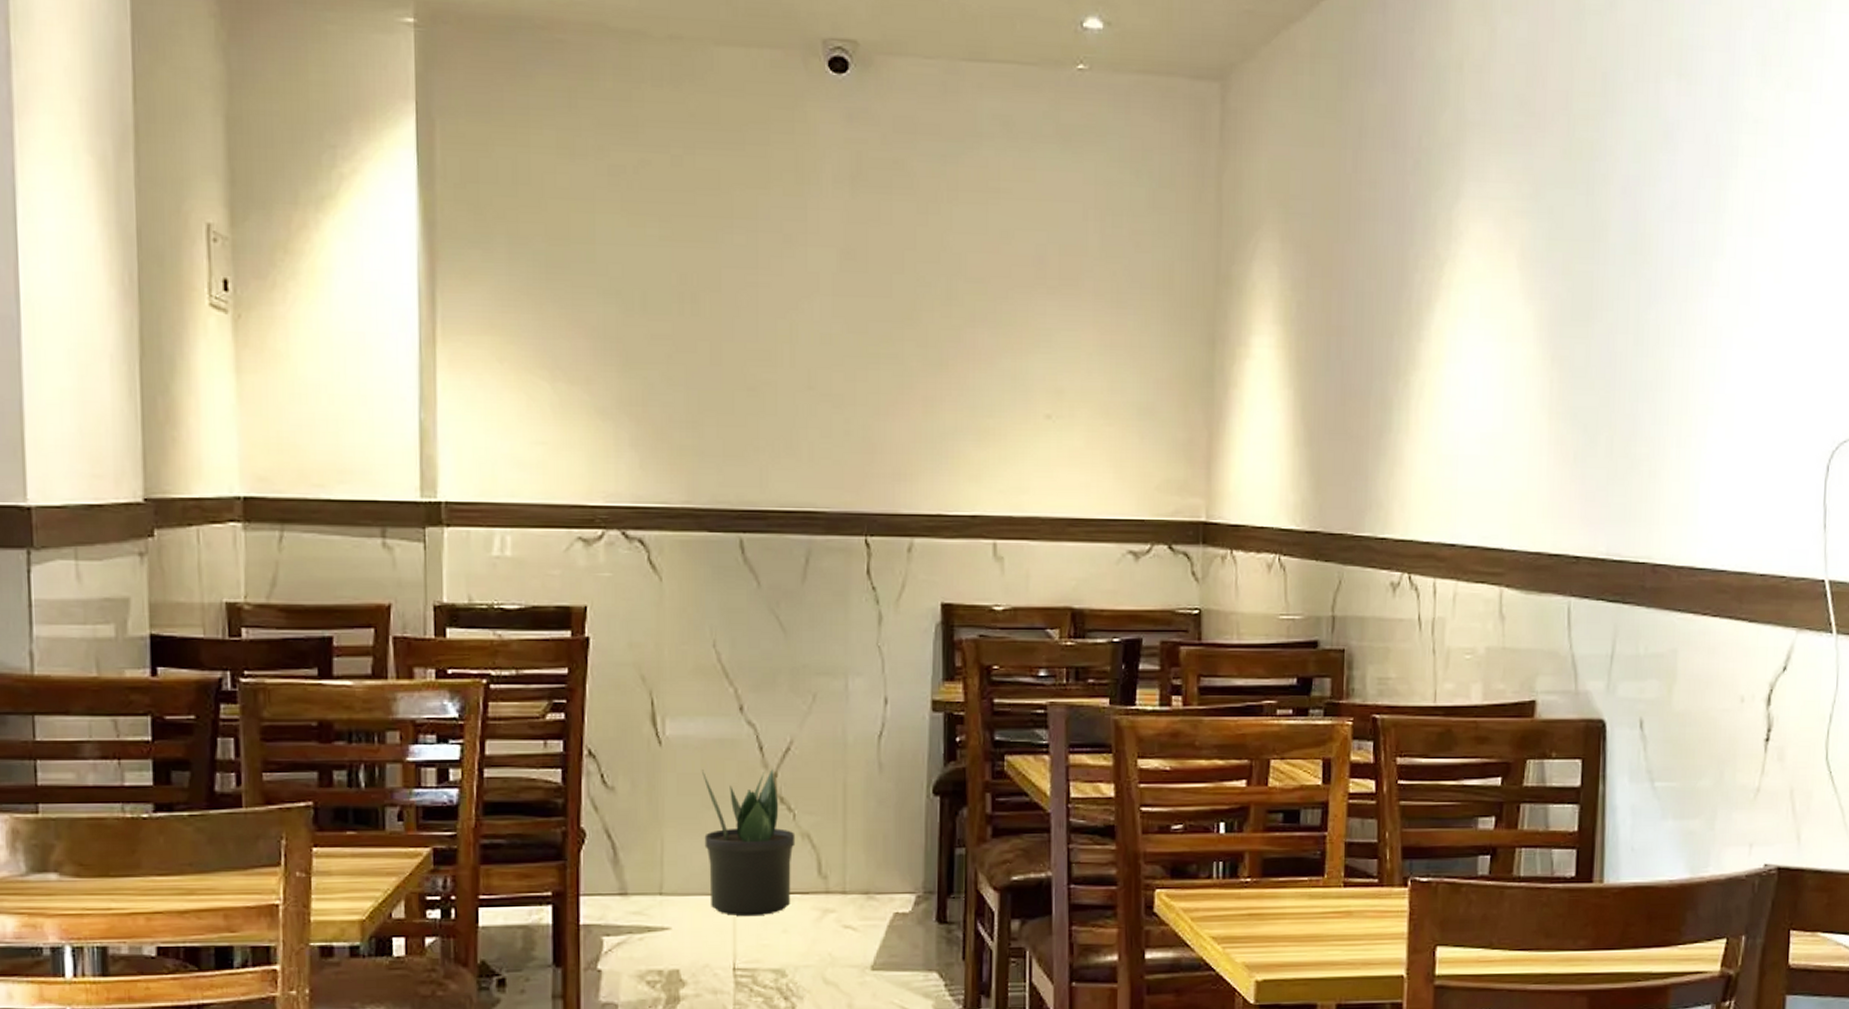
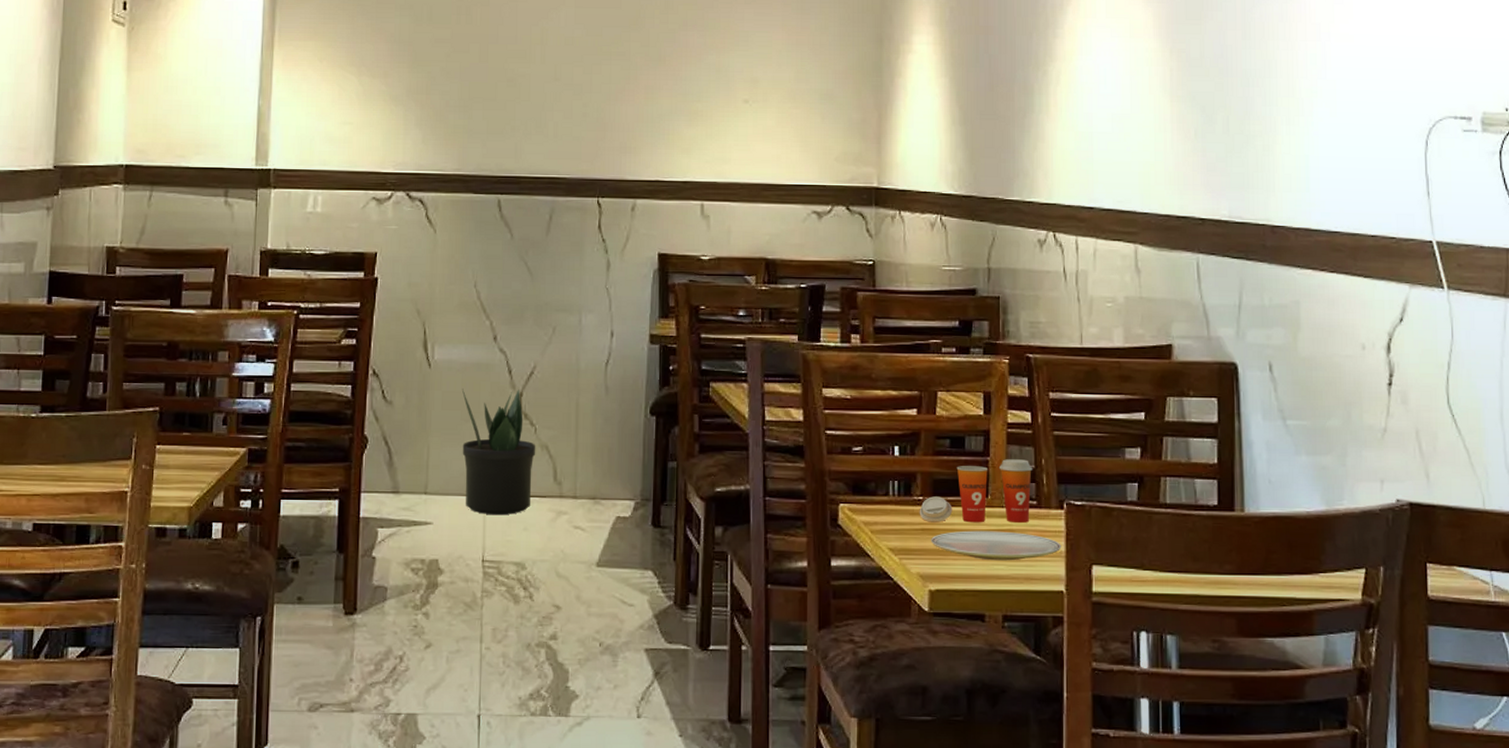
beverage cup: none [1246,833,1376,908] -> present [919,459,1033,524]
plate: none [1258,913,1404,946] -> present [930,530,1062,561]

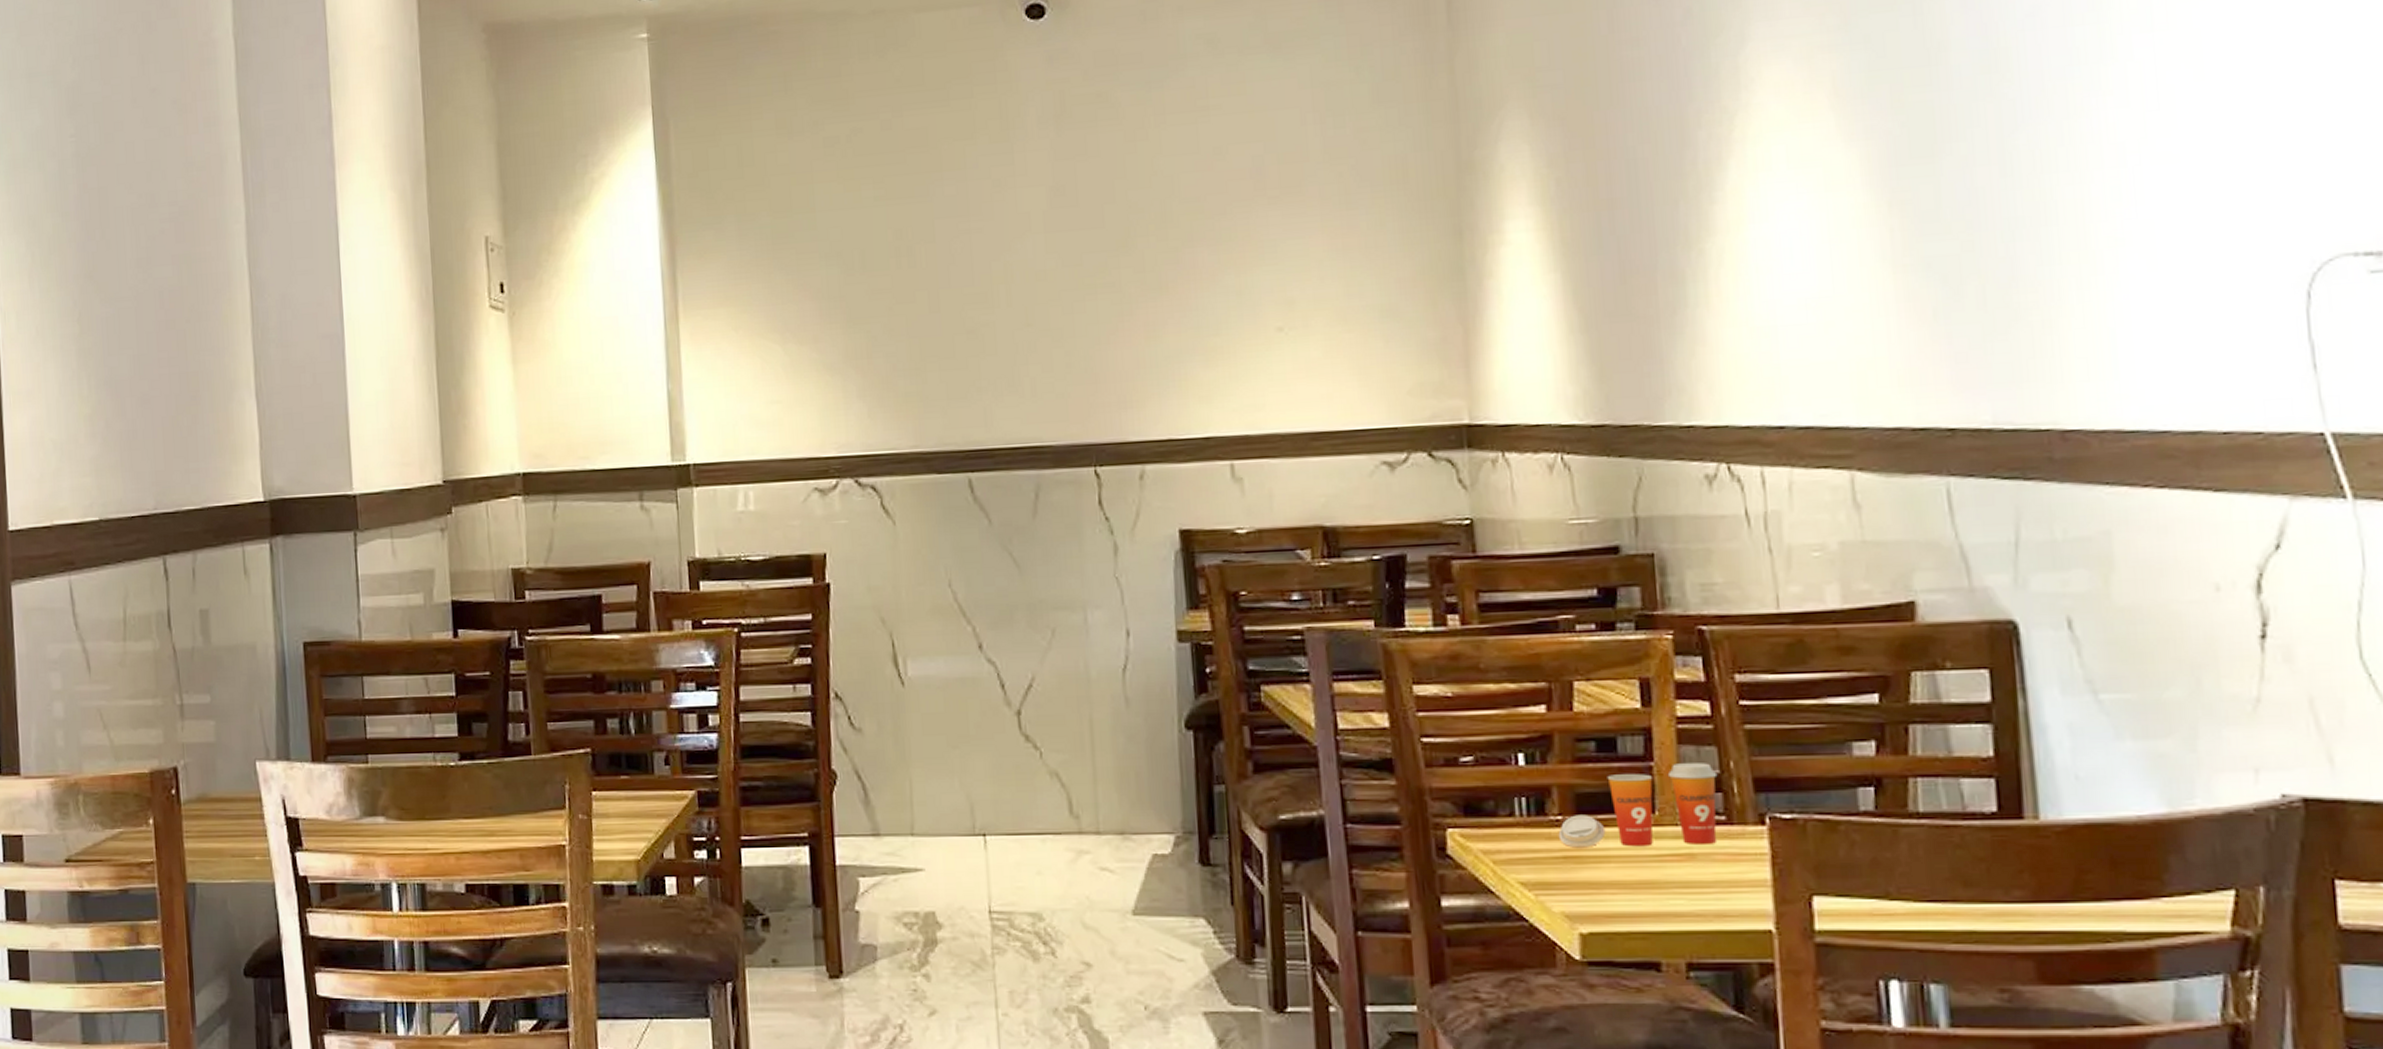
planter: present [462,389,536,514] -> none [946,707,1044,857]
plate: present [930,530,1062,561] -> none [1576,856,1766,894]

